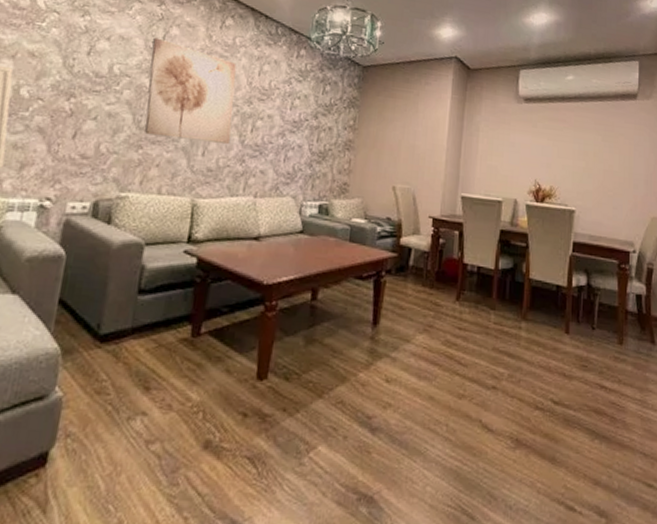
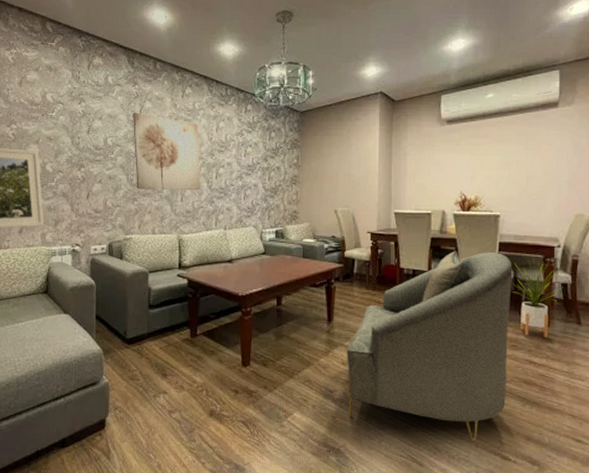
armchair: none [389,246,586,486] -> present [346,250,513,441]
house plant: none [584,263,638,359] -> present [511,258,564,338]

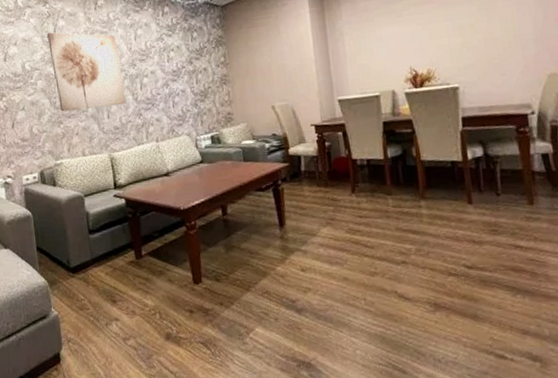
armchair: present [346,250,513,441] -> none [303,129,493,341]
house plant: present [511,258,564,338] -> none [482,130,545,218]

